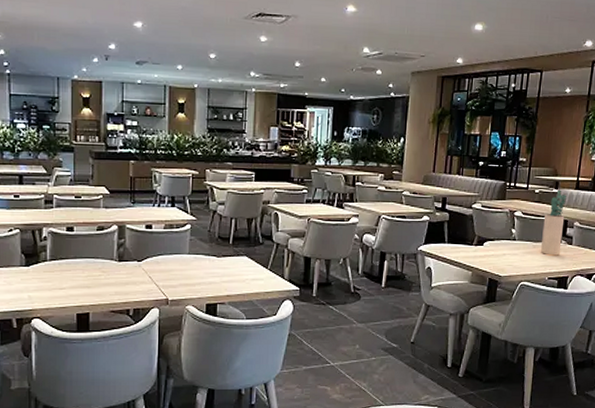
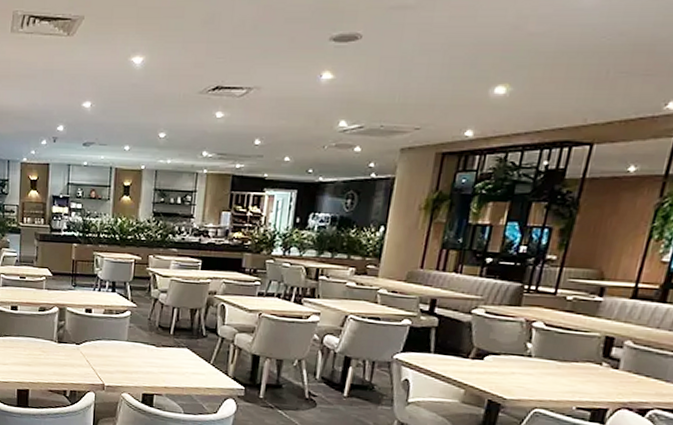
vase: present [541,188,567,256] -> none [568,296,616,382]

